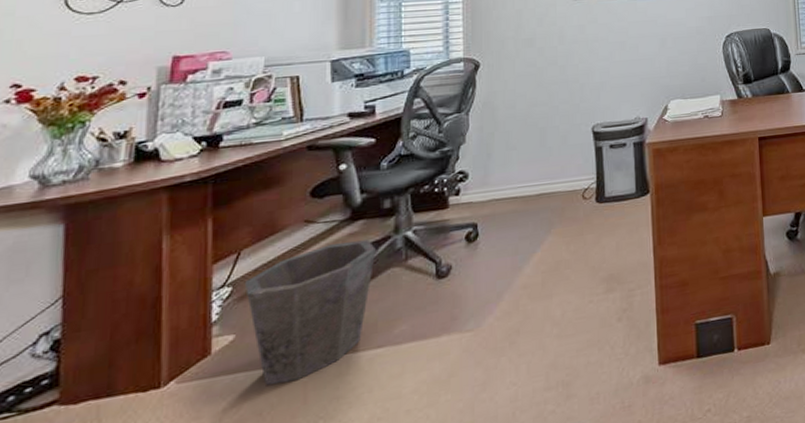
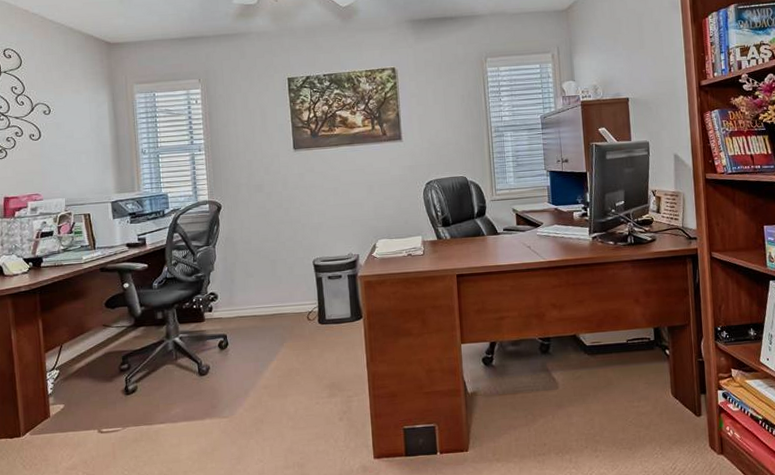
waste bin: present [244,240,377,385] -> none [67,342,155,443]

